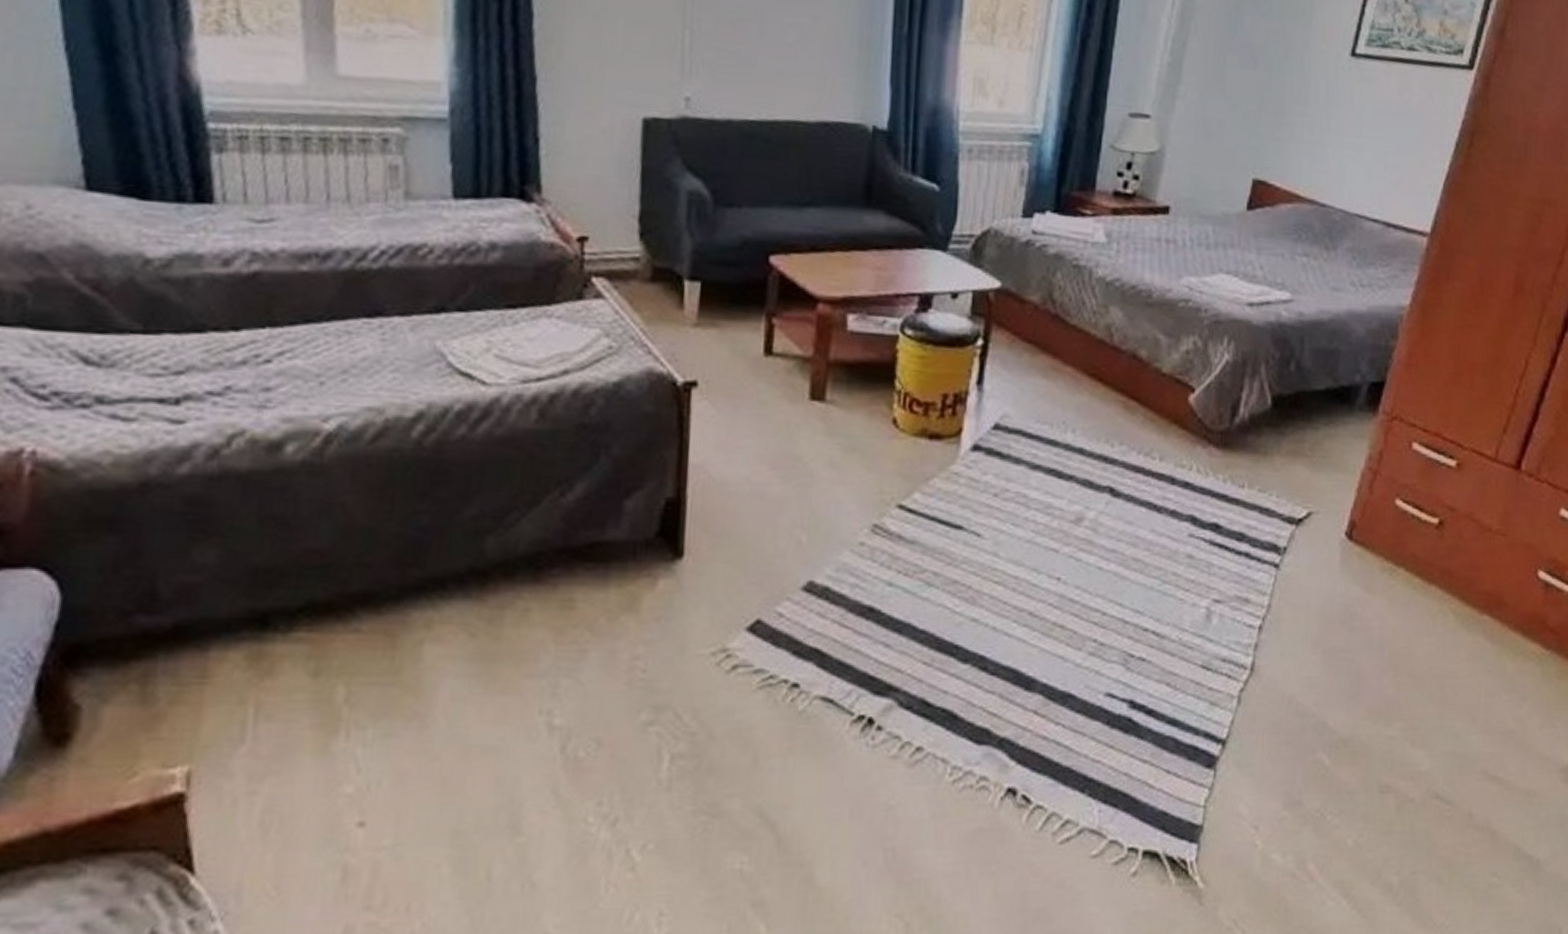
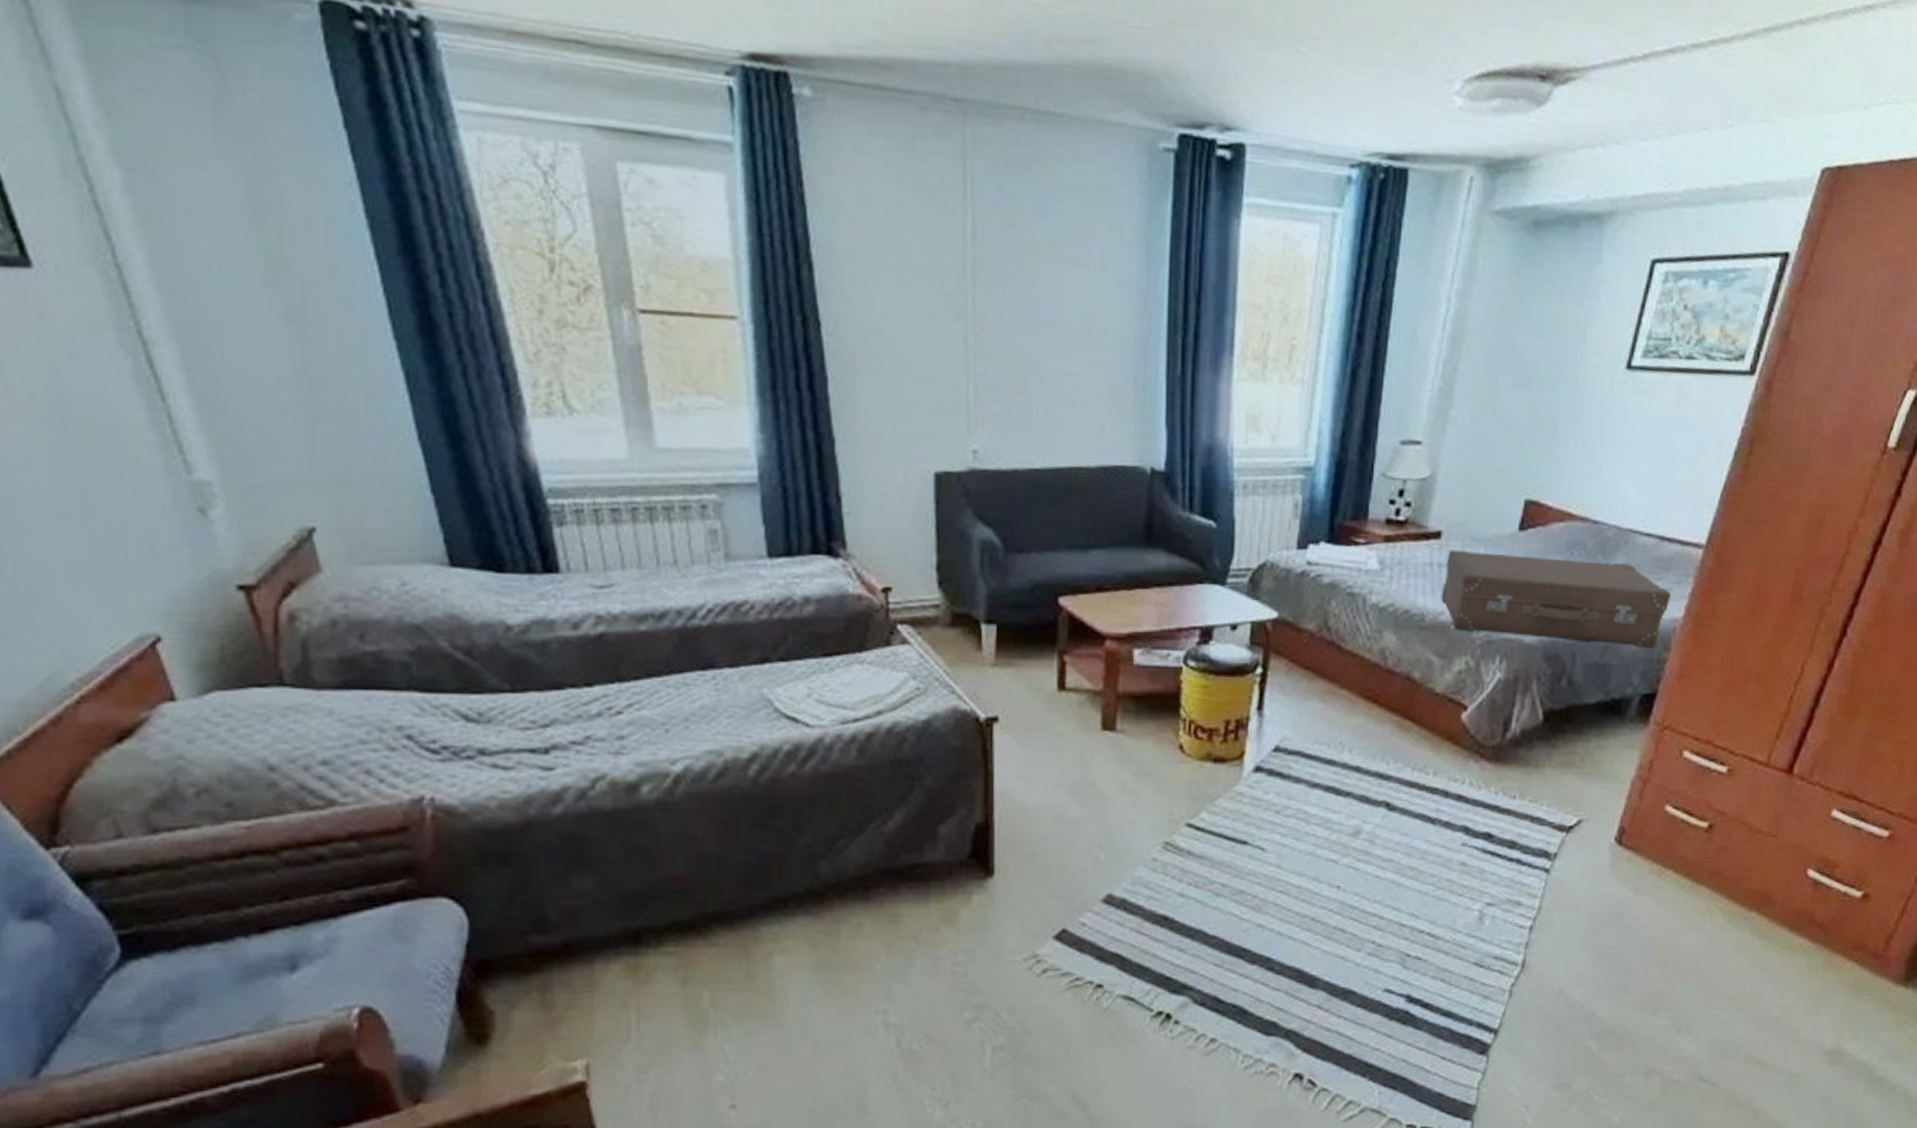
suitcase: none [1168,226,1398,336] -> present [1441,550,1672,648]

